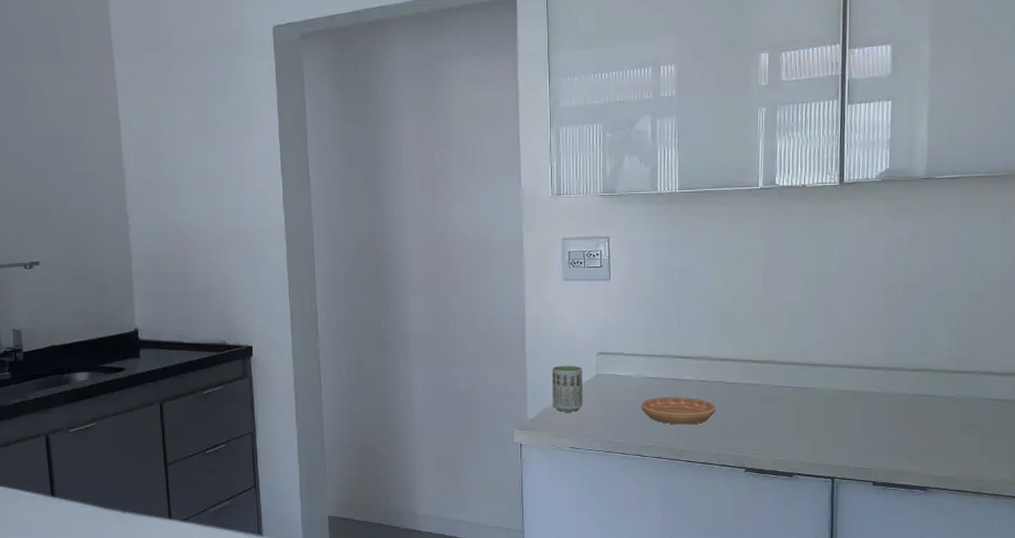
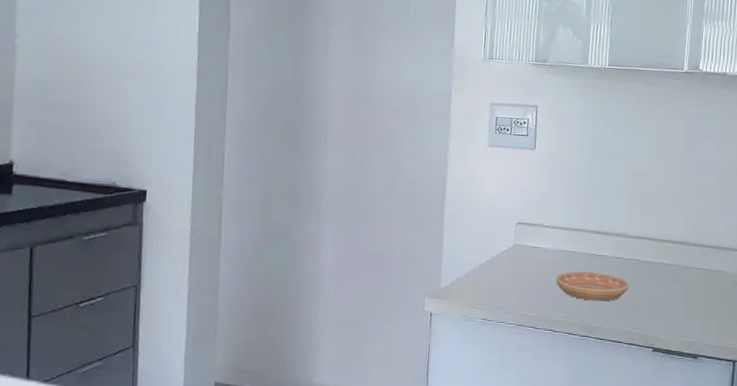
cup: present [552,365,583,412] -> none [467,233,501,282]

